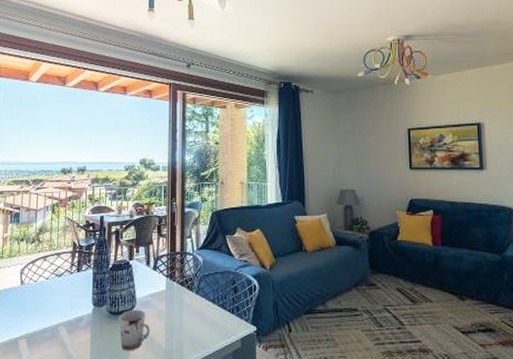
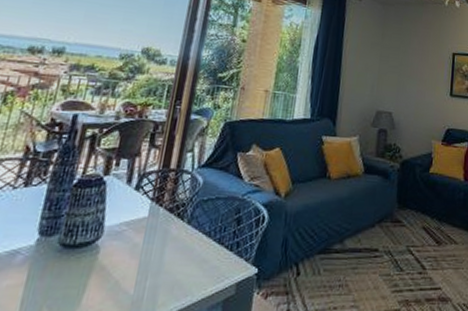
cup: present [119,310,150,351] -> none [69,242,117,299]

